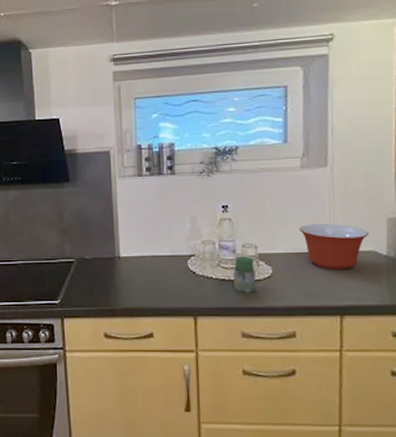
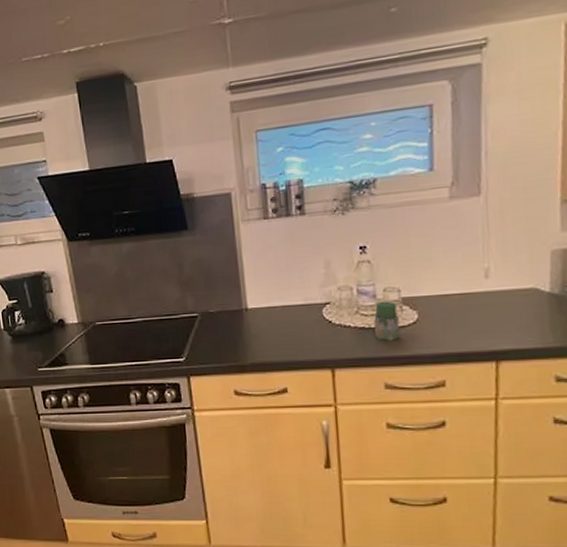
mixing bowl: present [299,223,369,271] -> none [448,260,529,312]

